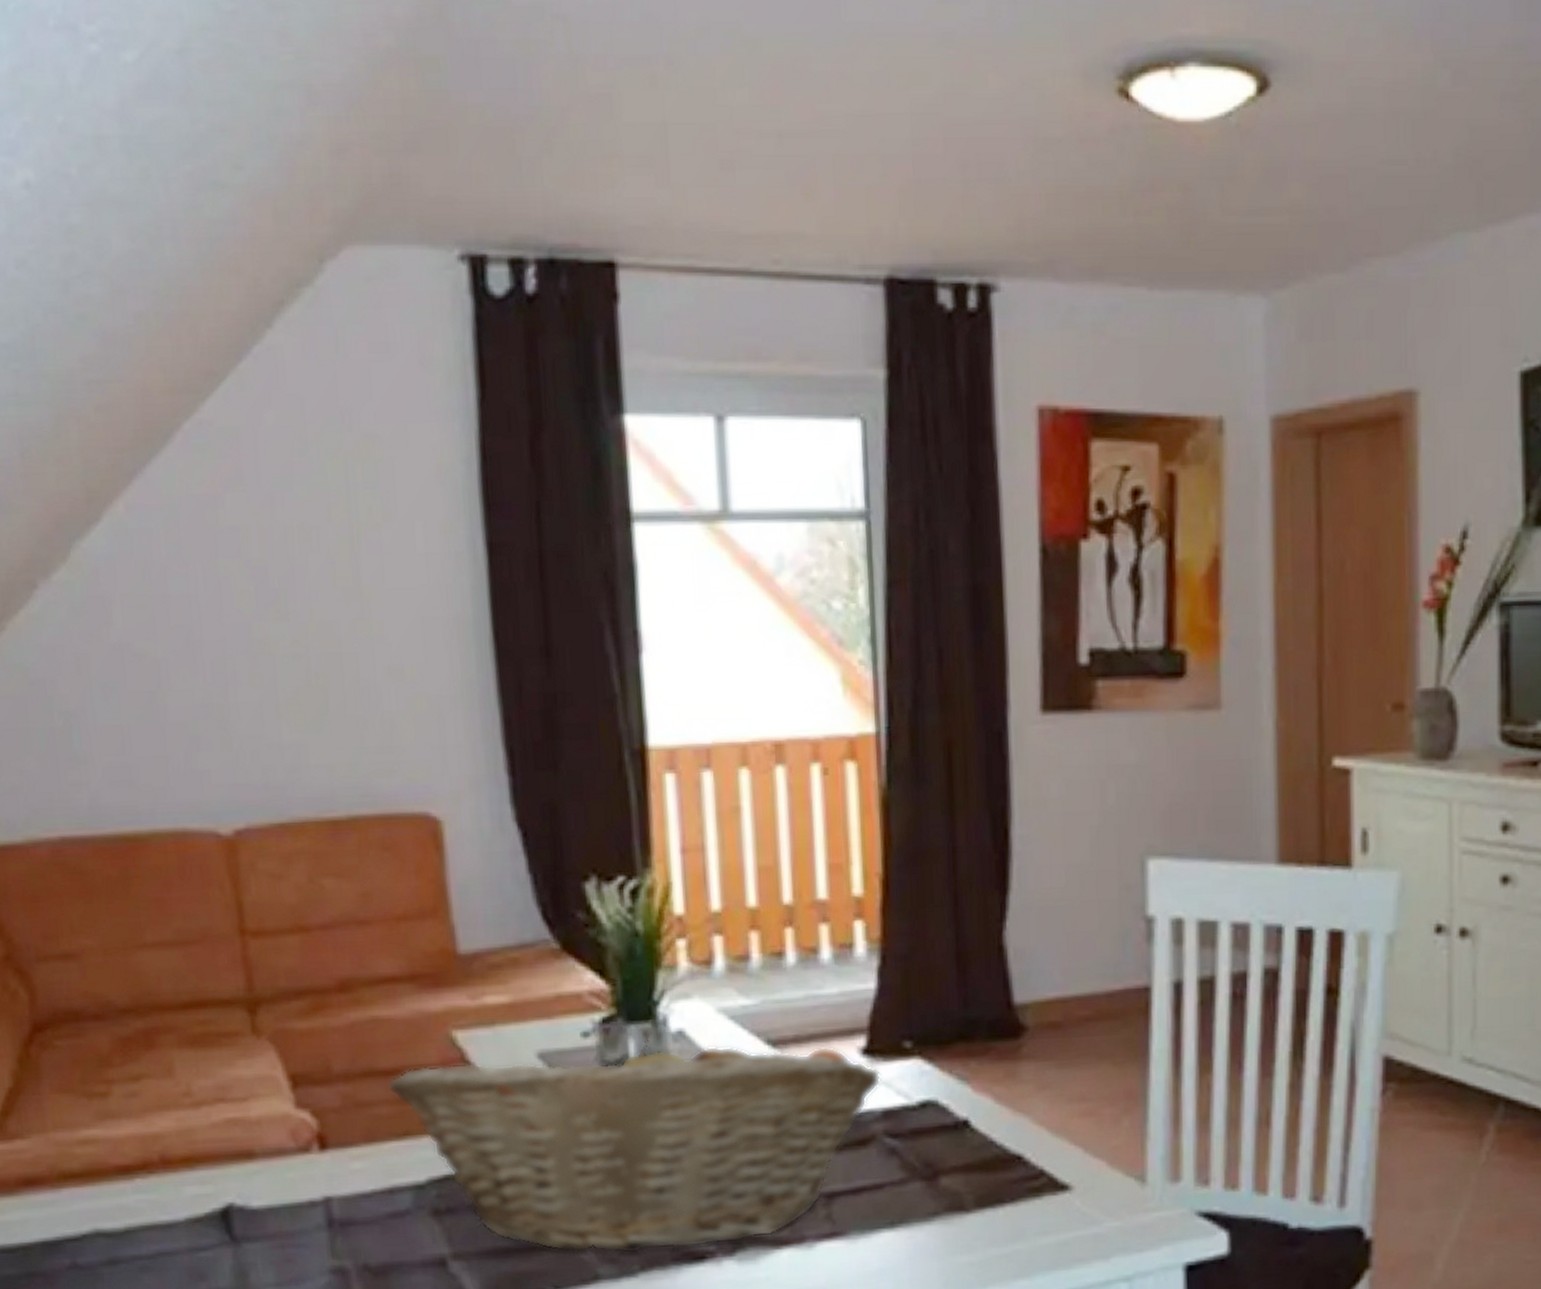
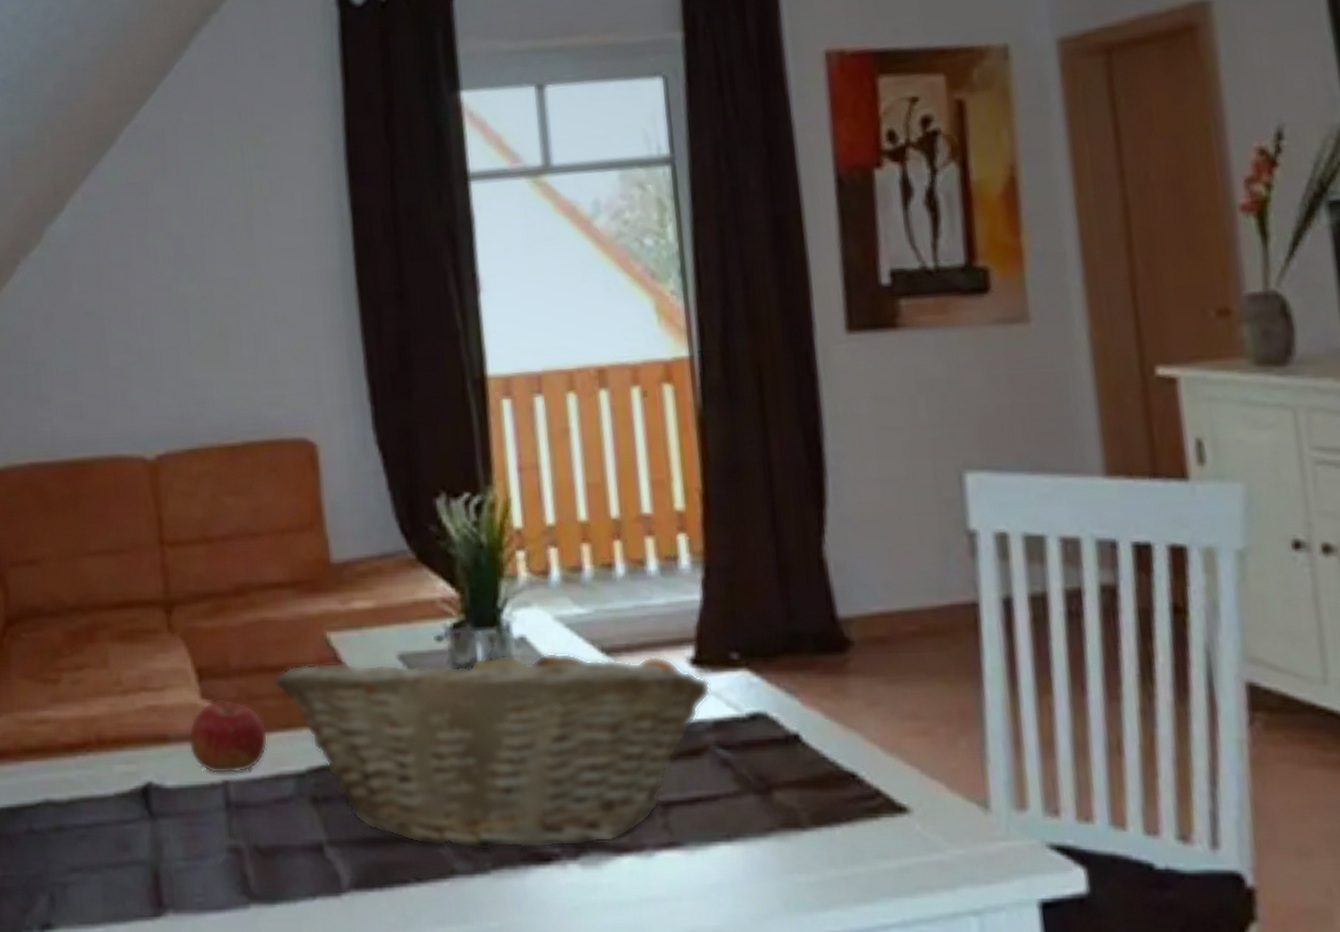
apple: none [280,1108,380,1191] -> present [188,699,268,774]

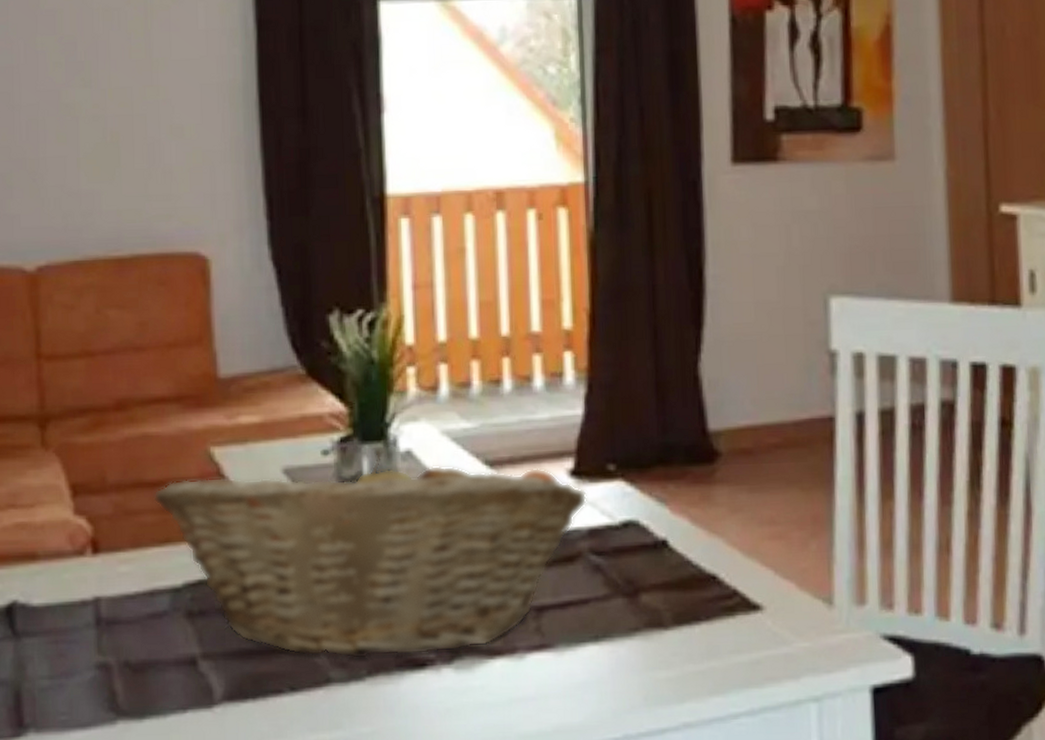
apple: present [188,699,268,774] -> none [59,515,144,591]

